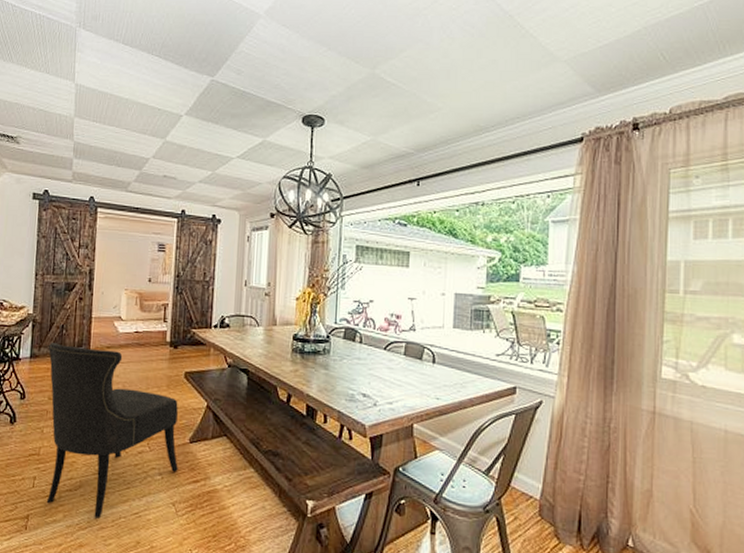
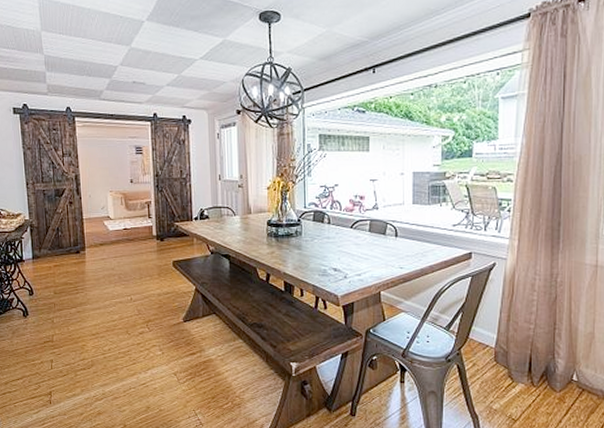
dining chair: present [47,343,178,518] -> none [47,244,176,390]

